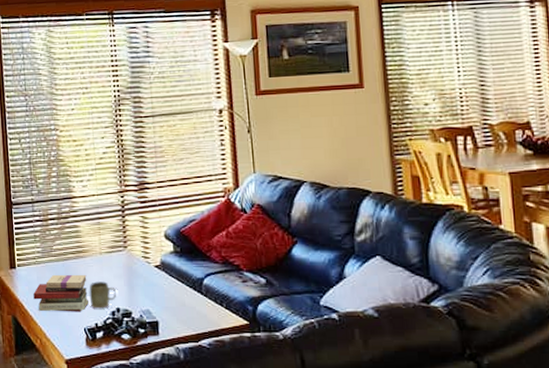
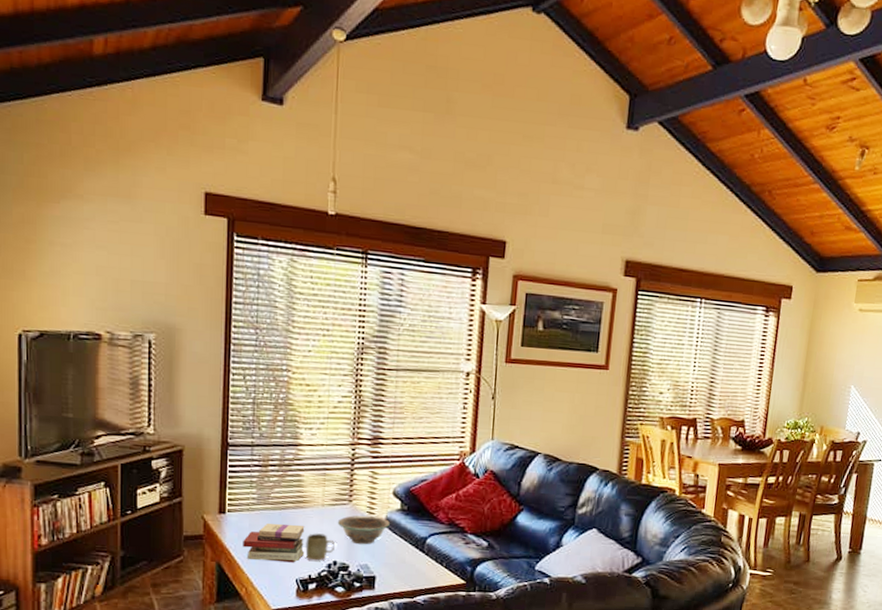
bowl: none [115,260,166,290] -> present [337,515,391,545]

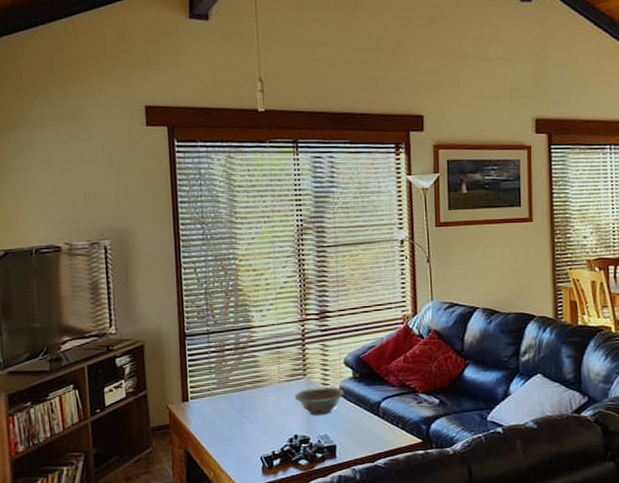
books: present [243,523,305,563] -> none [207,403,267,443]
mug: present [305,533,336,560] -> none [266,410,295,436]

